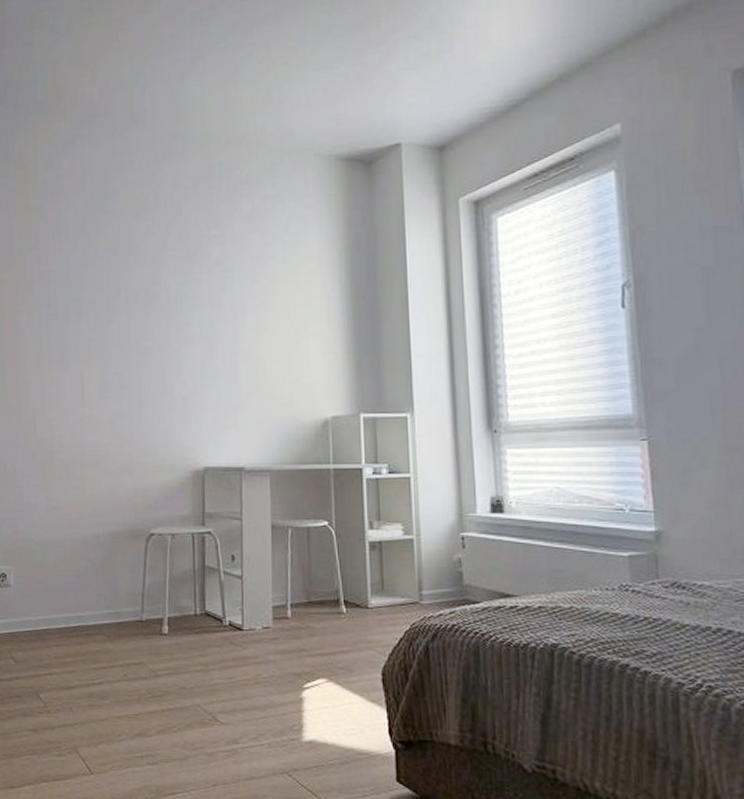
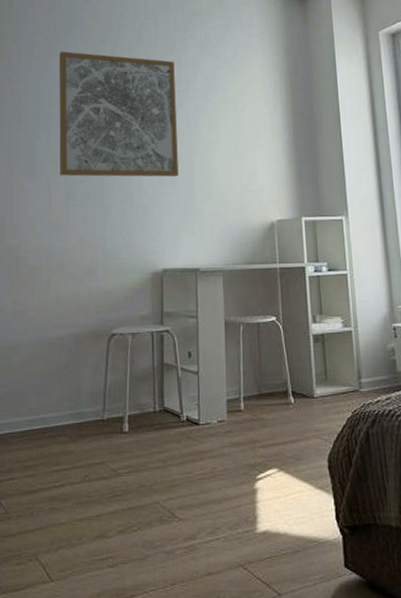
wall art: none [89,227,222,368] -> present [59,51,179,177]

